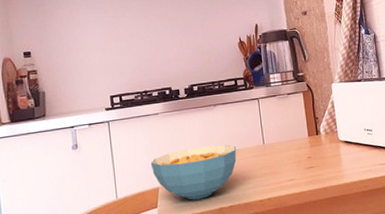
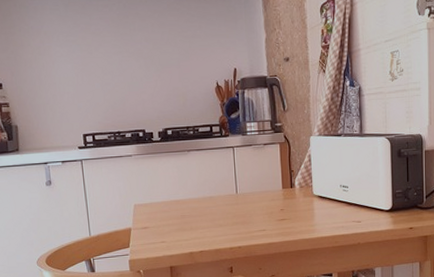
cereal bowl: present [150,144,237,200] -> none [123,191,209,243]

